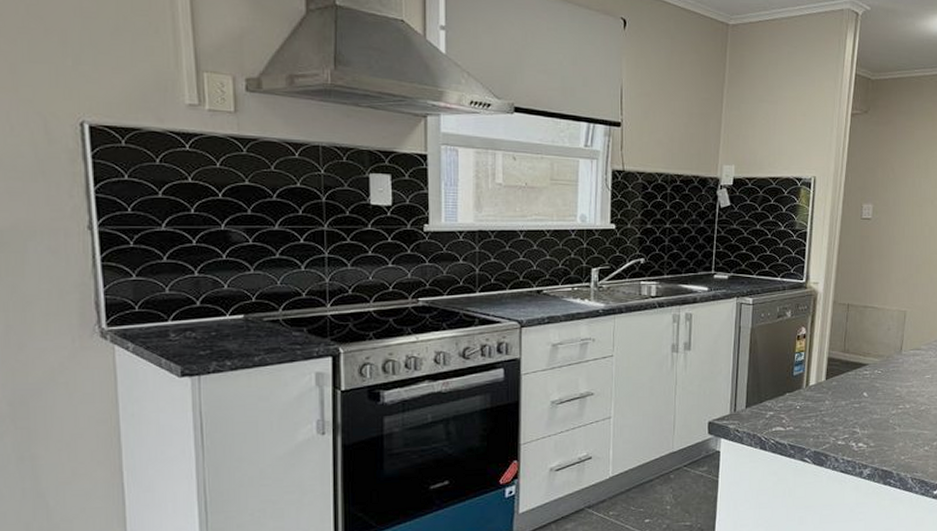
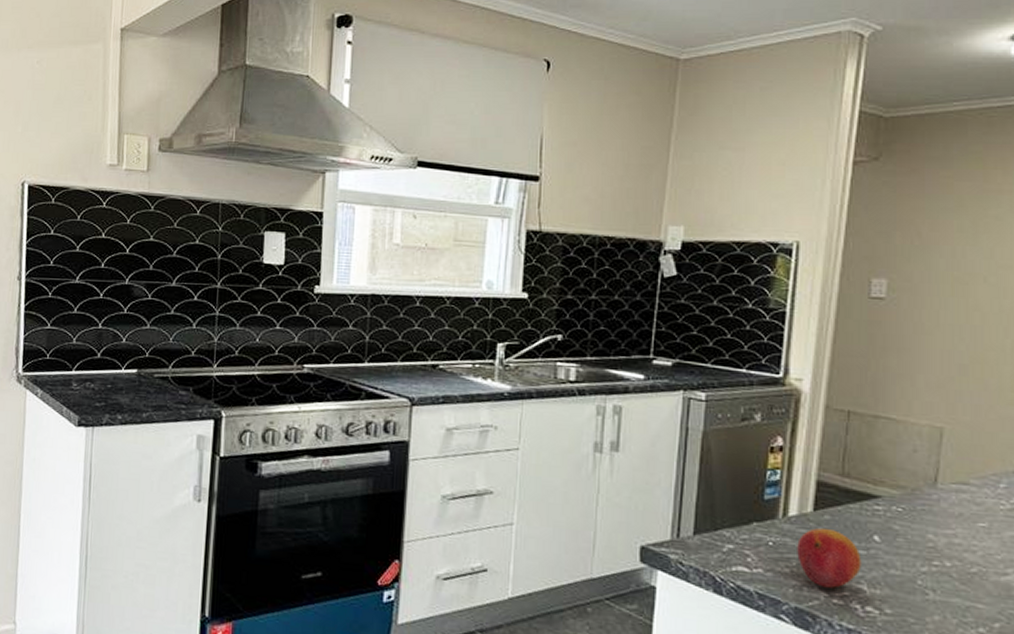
fruit: none [815,392,856,434] -> present [797,528,861,588]

